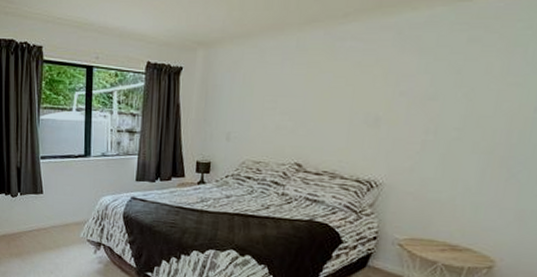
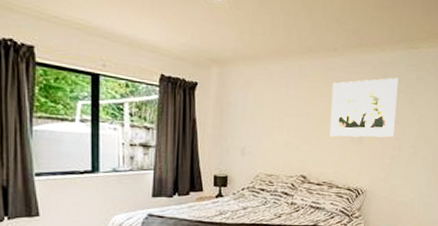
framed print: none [334,41,438,119] -> present [330,77,399,138]

